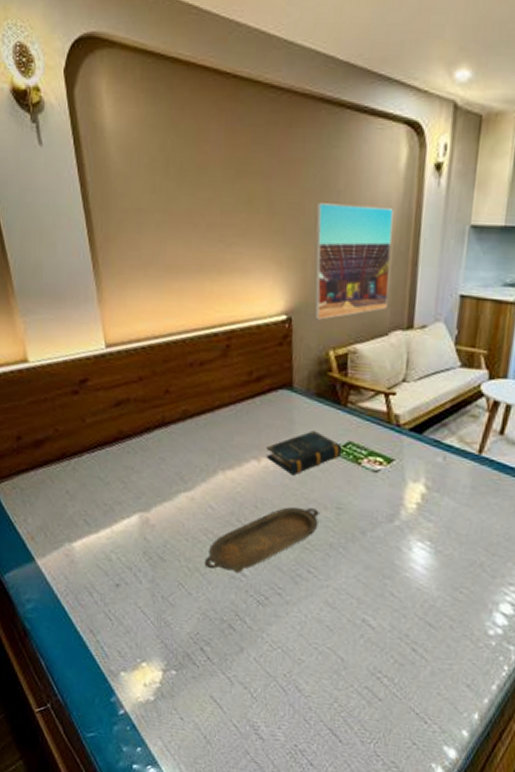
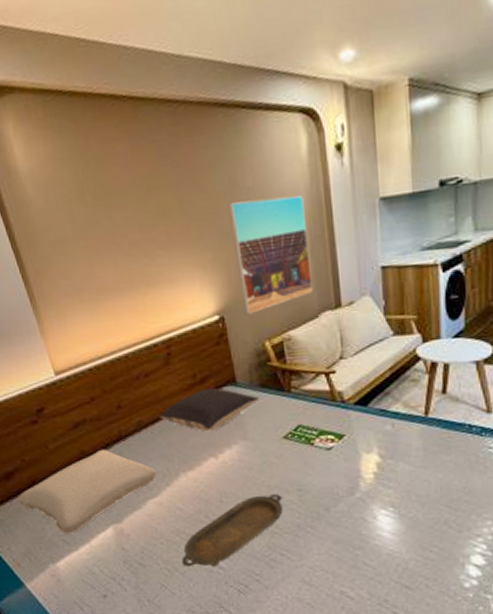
pillow: none [42,432,194,515] -> present [16,449,156,534]
pillow: none [207,387,314,434] -> present [159,387,260,432]
book: present [265,430,342,476] -> none [220,420,294,466]

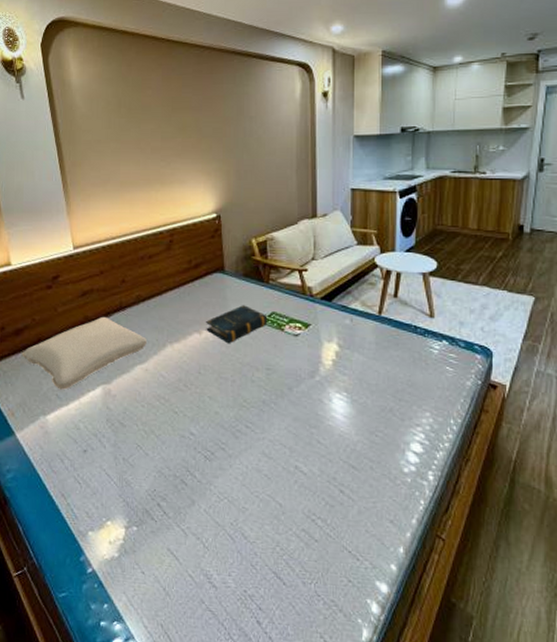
pillow: present [159,387,260,432] -> none [156,273,242,310]
serving tray: present [181,494,283,567] -> none [158,371,252,433]
book: none [220,420,294,466] -> present [205,305,268,344]
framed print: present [229,195,313,315] -> none [235,126,295,216]

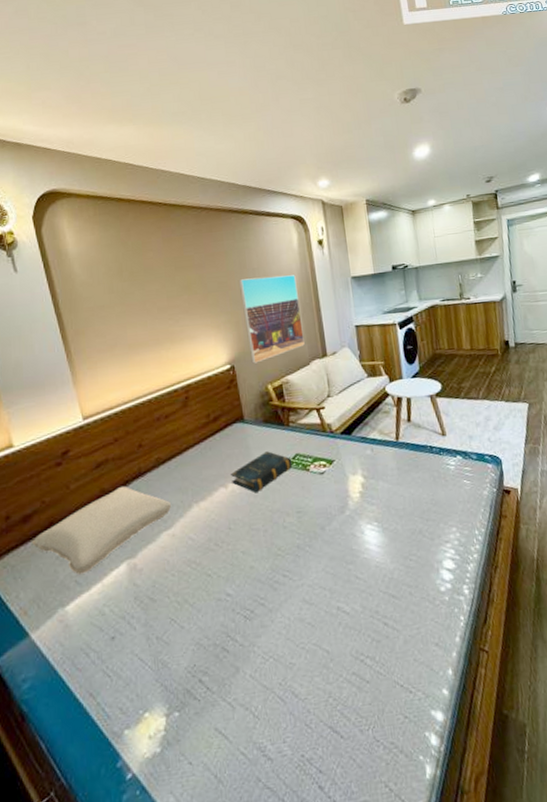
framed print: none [235,126,295,216] -> present [239,275,305,364]

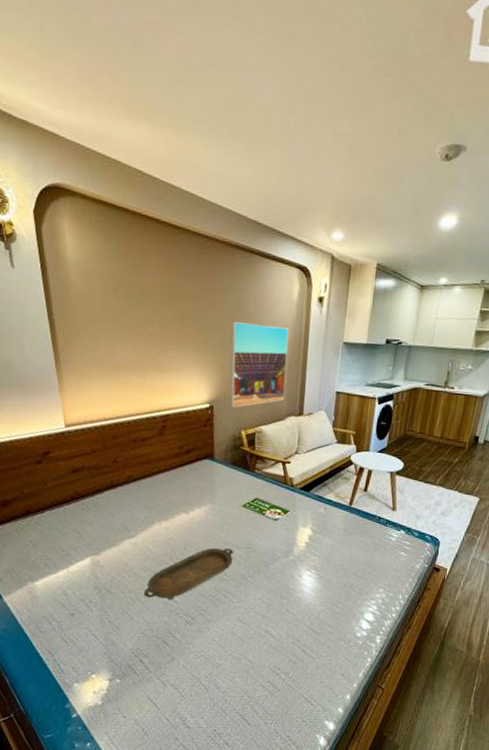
pillow: present [32,486,171,575] -> none [10,493,136,559]
serving tray: none [191,517,285,597] -> present [143,548,234,600]
book: present [230,451,293,493] -> none [192,490,251,524]

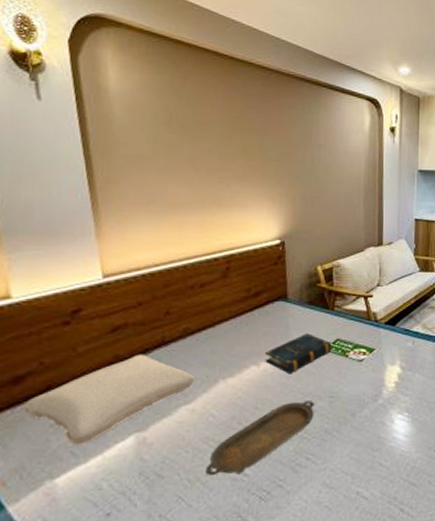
pillow: none [10,493,136,559] -> present [21,354,194,445]
book: none [192,490,251,524] -> present [264,333,332,375]
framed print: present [230,322,289,408] -> none [302,153,363,242]

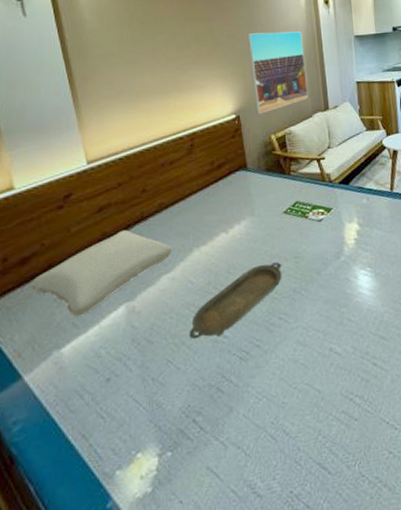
book: present [264,333,332,375] -> none [231,198,292,239]
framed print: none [302,153,363,242] -> present [248,31,308,114]

